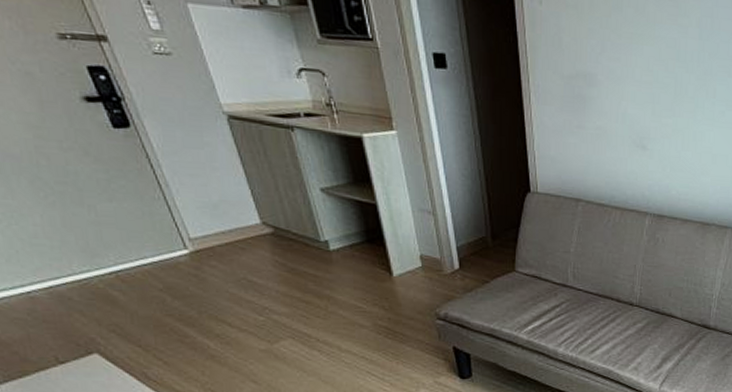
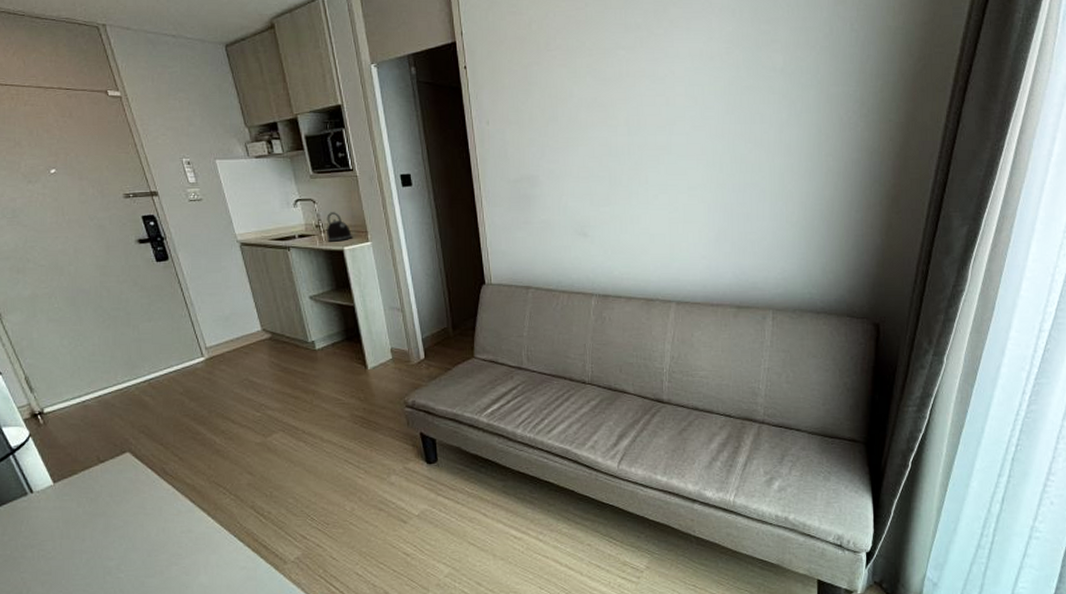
kettle: none [340,89,373,127] -> present [327,212,352,243]

